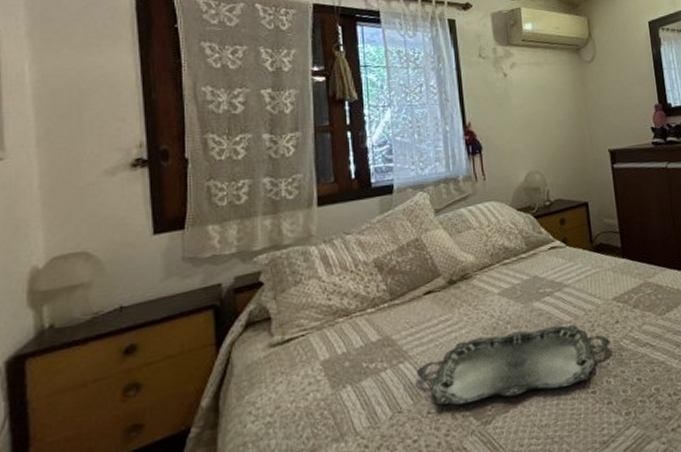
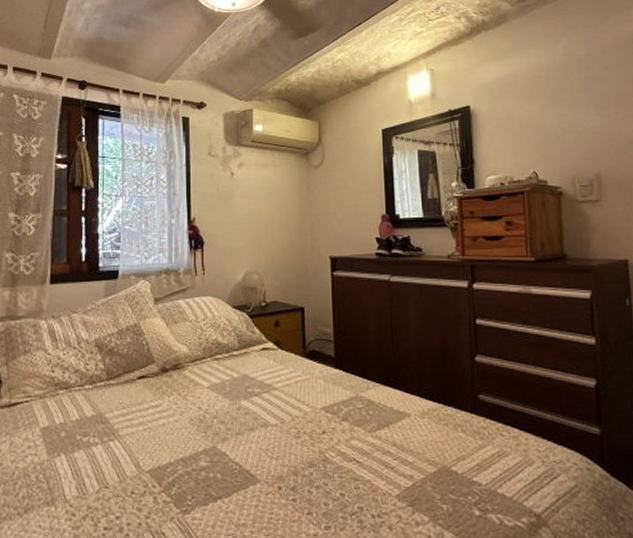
serving tray: present [416,325,610,405] -> none [124,426,315,490]

